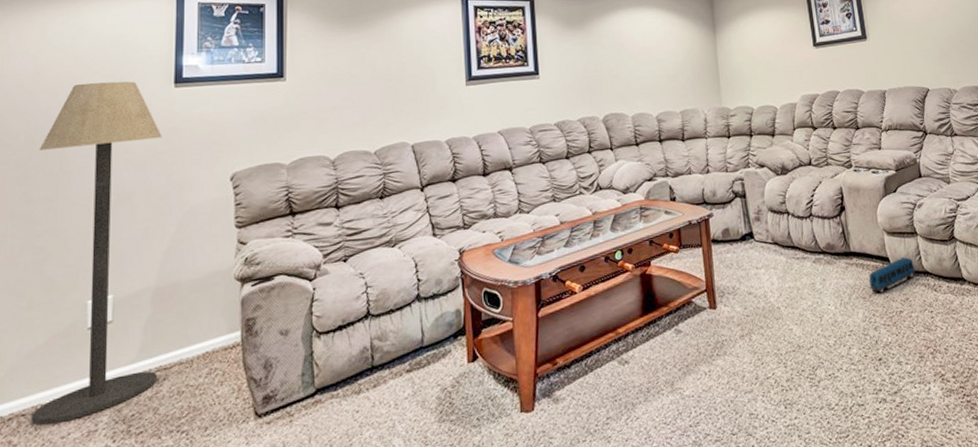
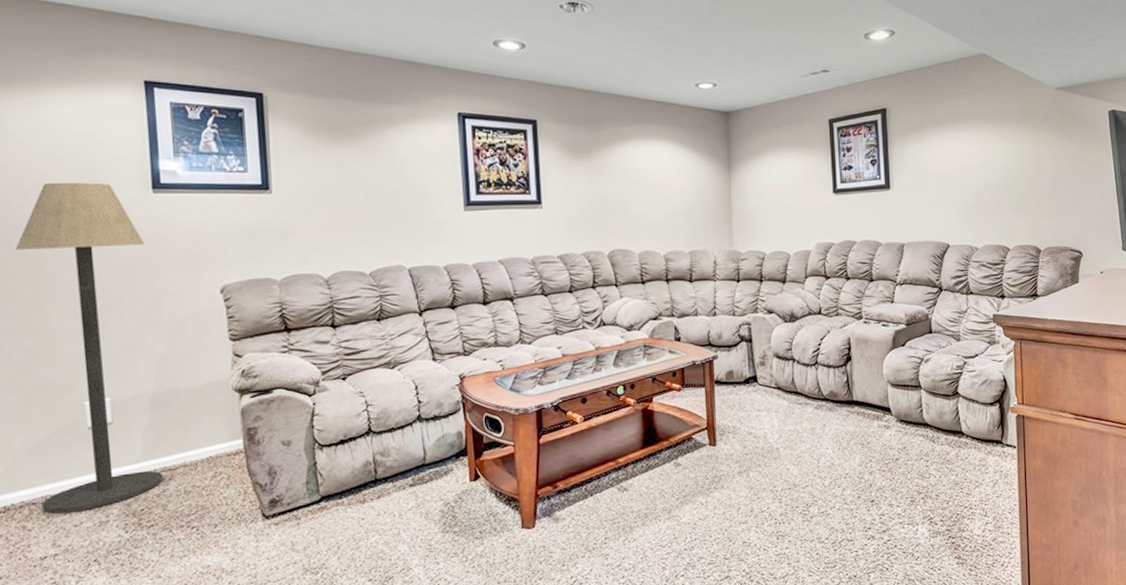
toy train: present [869,257,915,293] -> none [868,409,915,441]

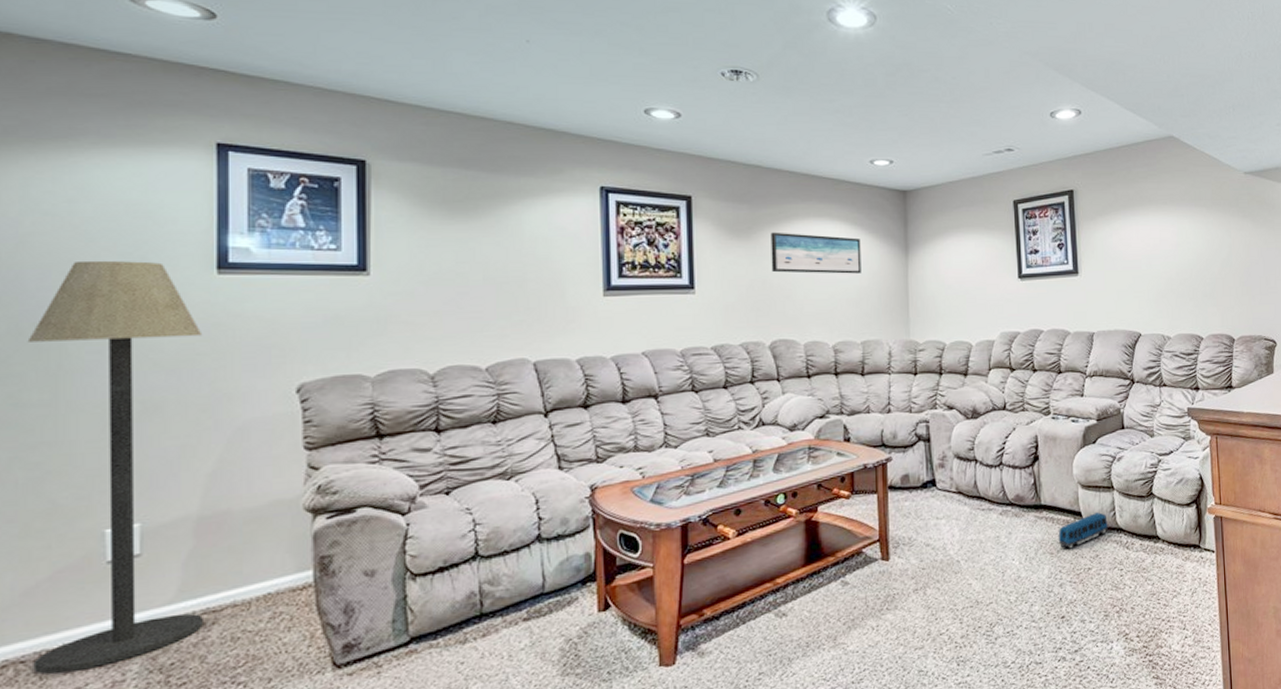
wall art: none [607,151,689,190] -> present [770,232,861,274]
toy train: none [868,409,915,441] -> present [1058,512,1108,549]

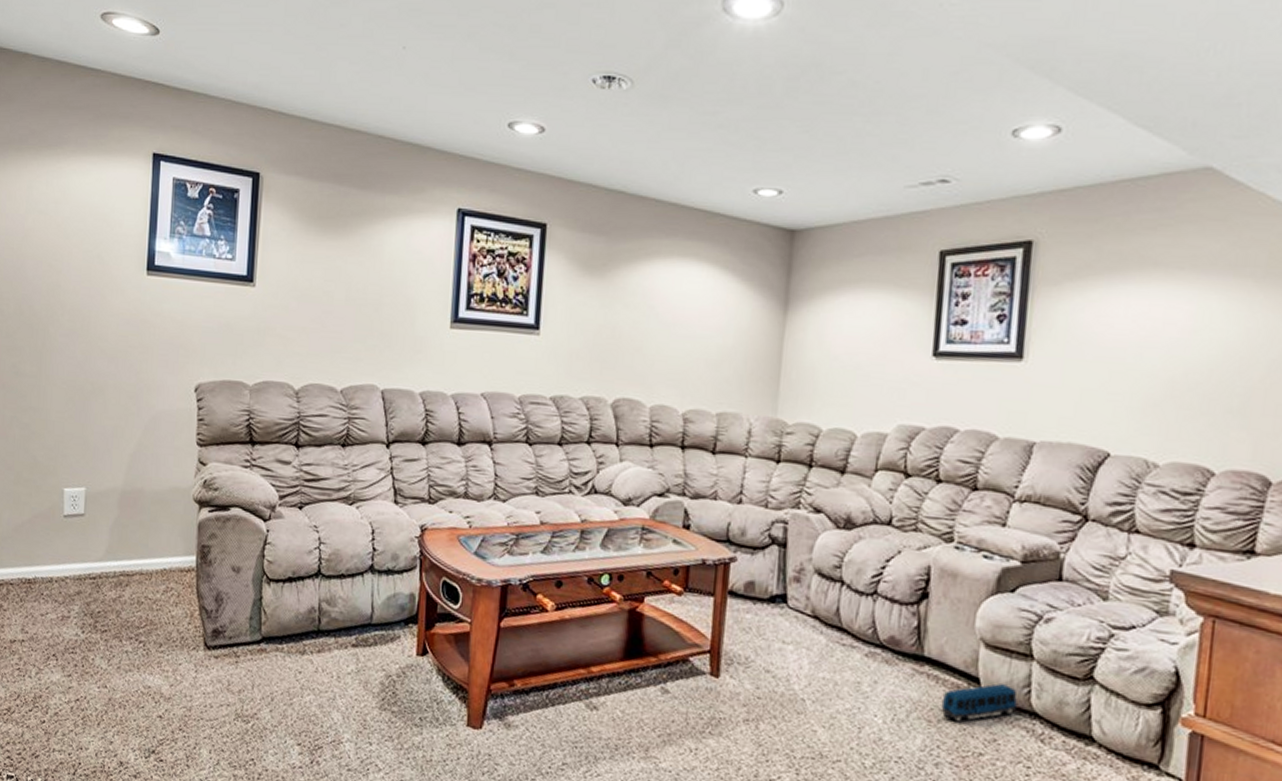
floor lamp: present [27,260,203,675] -> none [17,255,133,601]
wall art: present [770,232,861,274] -> none [623,271,730,330]

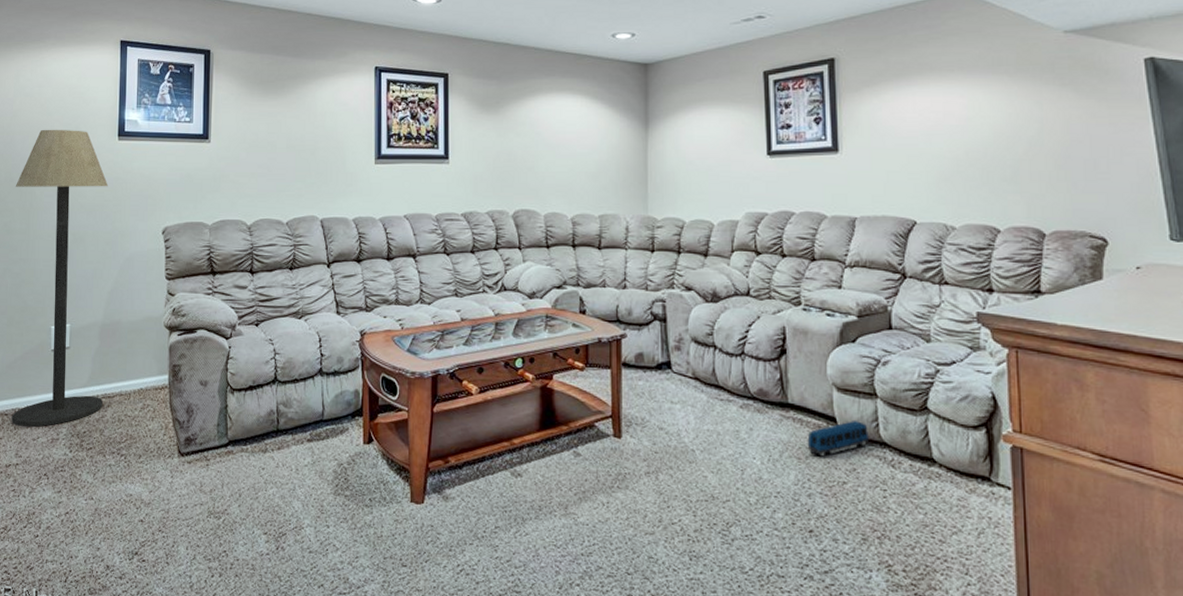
floor lamp: none [17,255,133,601] -> present [11,129,108,427]

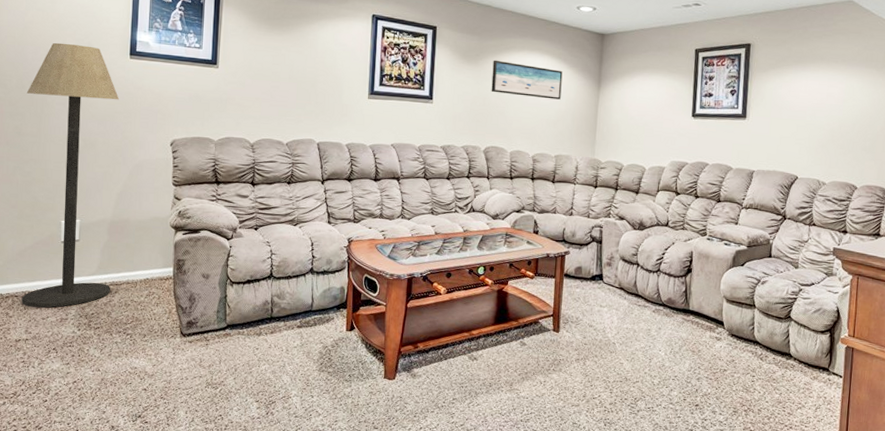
wall art: none [516,106,601,147] -> present [491,60,563,100]
toy train: present [807,421,869,457] -> none [700,324,746,351]

